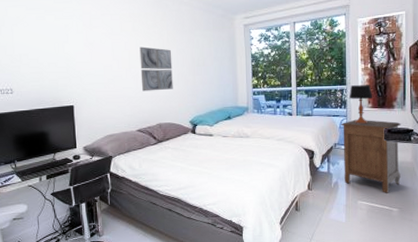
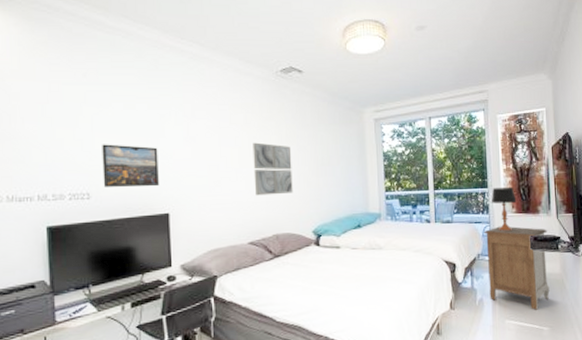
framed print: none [20,49,65,85] -> present [102,144,159,188]

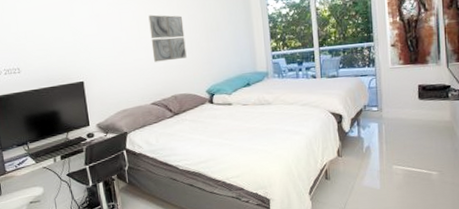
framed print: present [102,144,159,188] -> none [25,25,73,62]
nightstand: present [483,226,550,310] -> none [370,77,439,156]
table lamp: present [491,187,517,232] -> none [377,40,404,83]

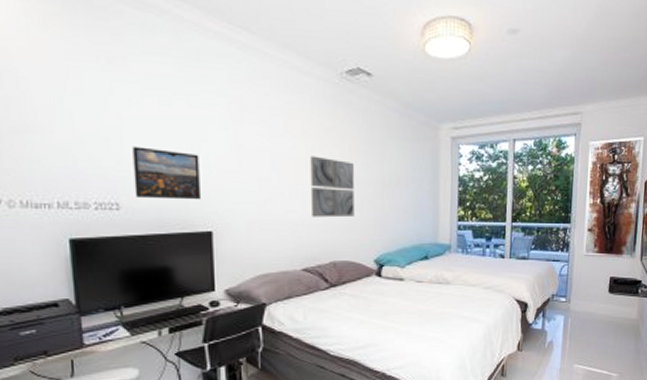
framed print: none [25,25,73,62] -> present [132,146,200,200]

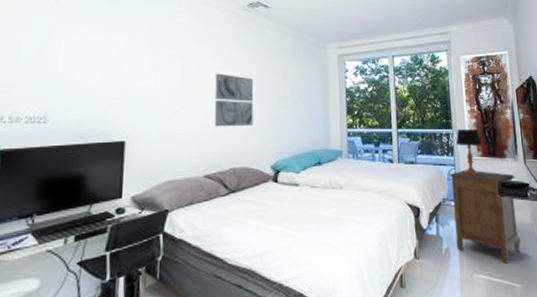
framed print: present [132,146,200,200] -> none [61,68,120,113]
nightstand: none [560,266,629,356] -> present [448,169,521,264]
table lamp: none [573,224,600,272] -> present [456,129,482,176]

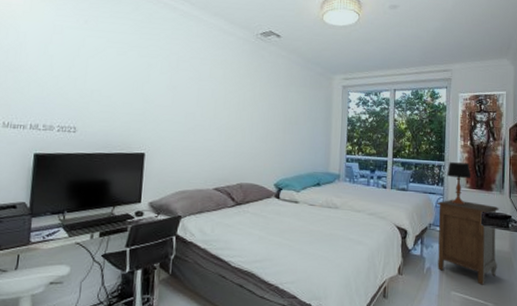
wall art: present [214,73,254,127] -> none [225,96,263,147]

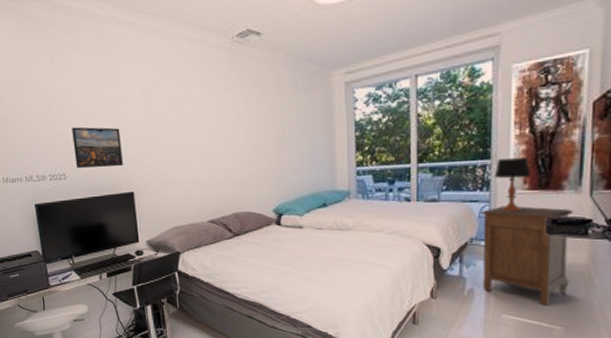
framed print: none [89,84,142,128] -> present [71,127,123,168]

